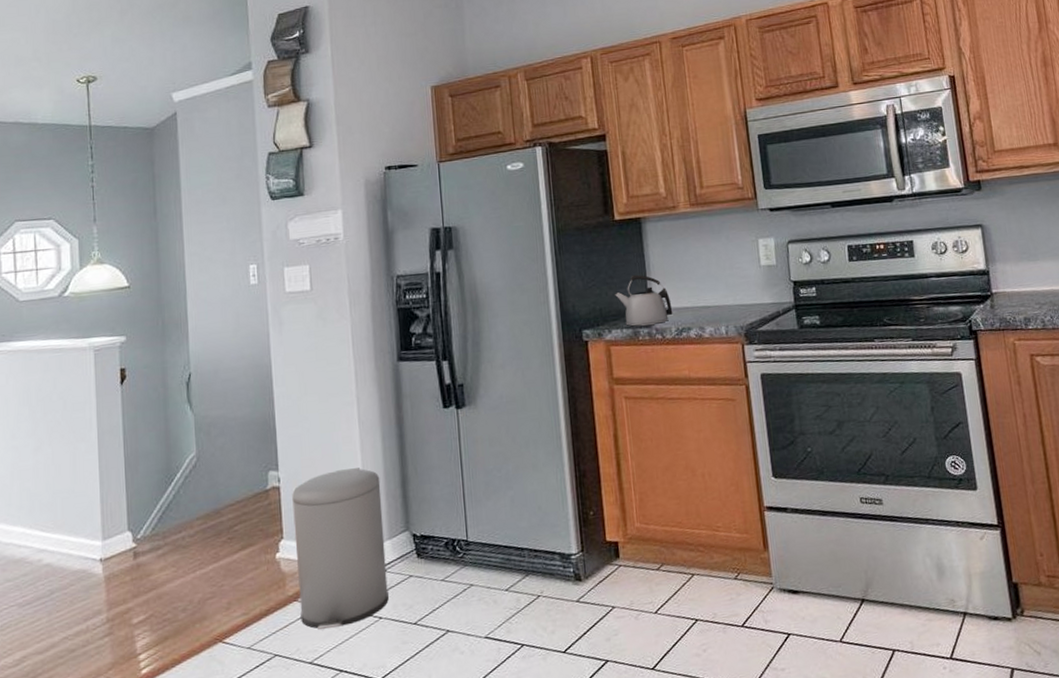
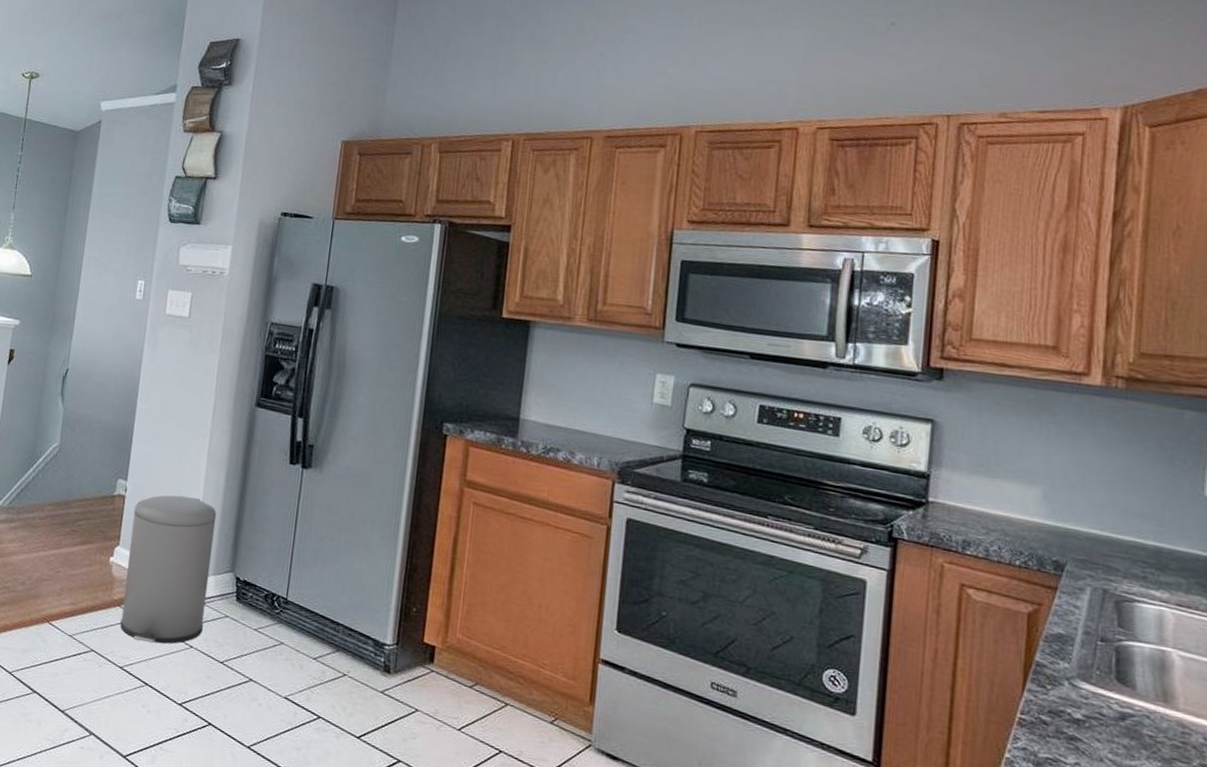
kettle: present [615,274,673,328] -> none [486,378,545,438]

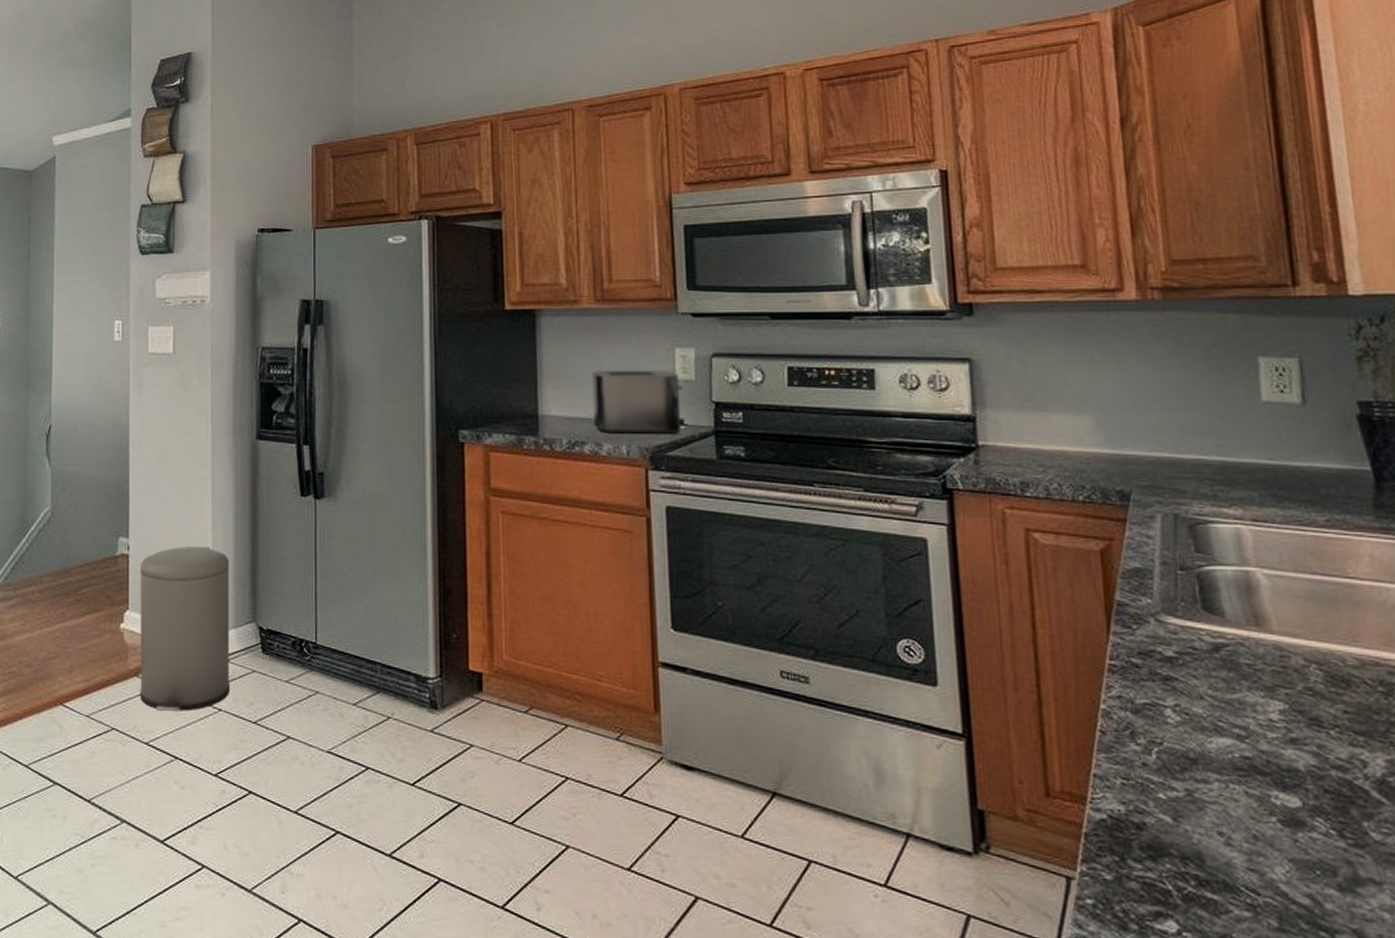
toaster: none [570,385,658,453] -> present [591,371,685,434]

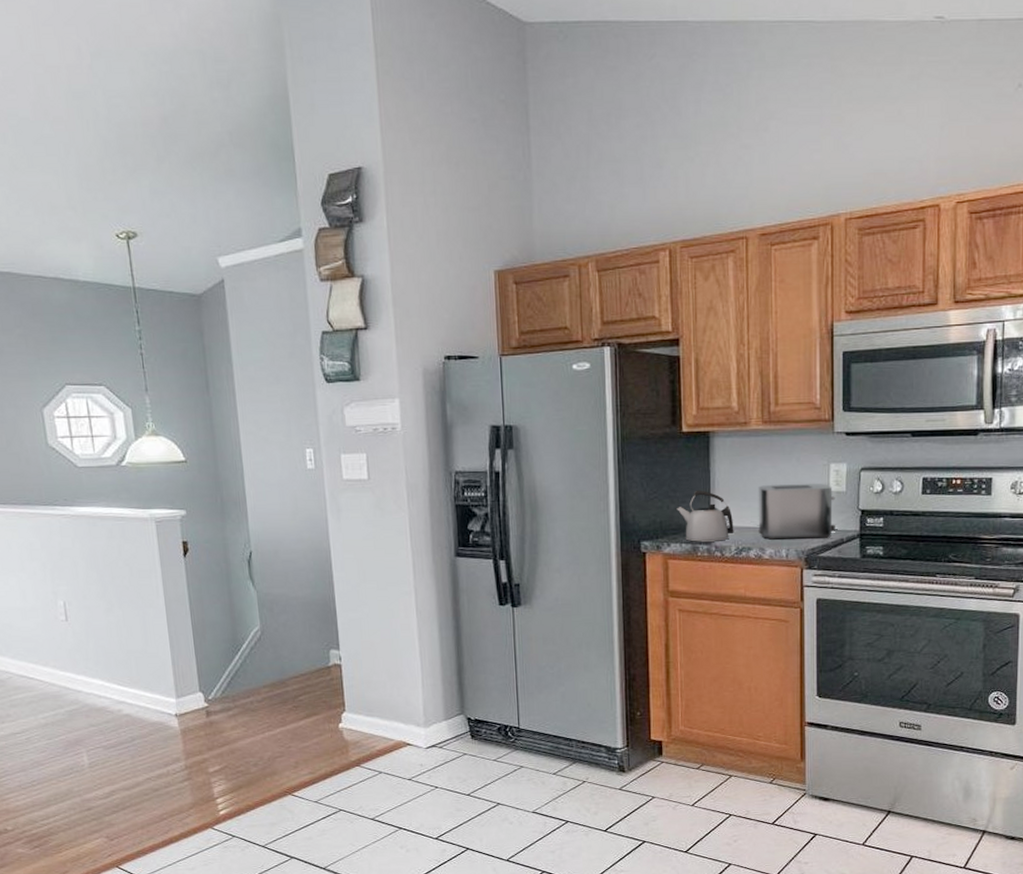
pedal bin: present [140,546,230,712] -> none [353,654,444,793]
kettle: none [499,374,565,436] -> present [677,490,734,544]

